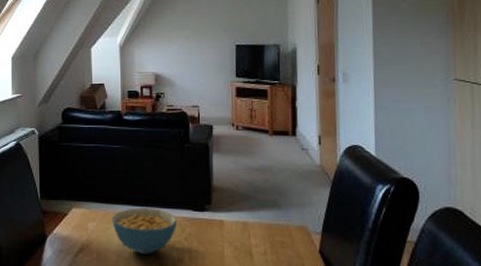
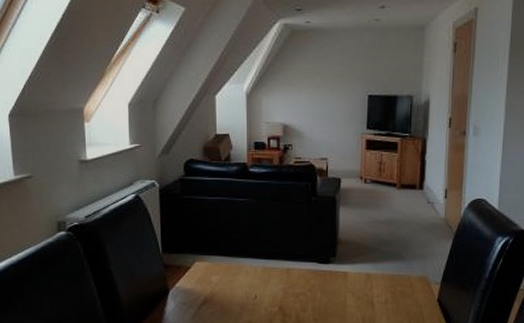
cereal bowl: present [112,208,178,254] -> none [236,261,302,305]

